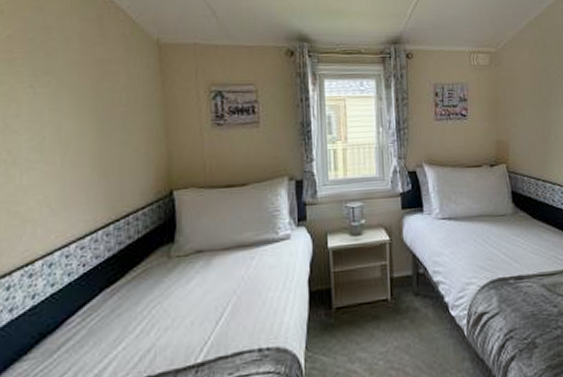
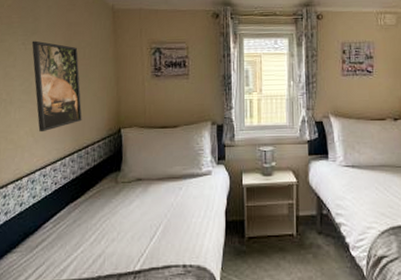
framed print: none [43,82,120,201] -> present [31,40,82,132]

